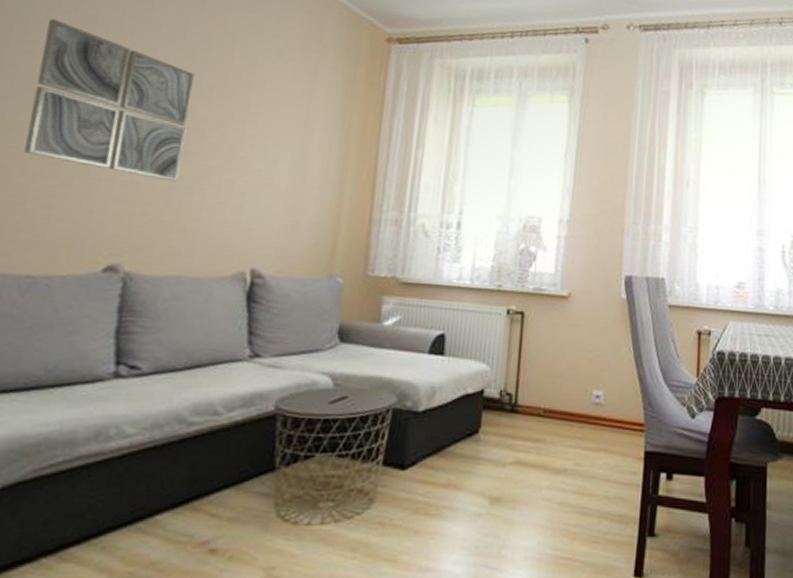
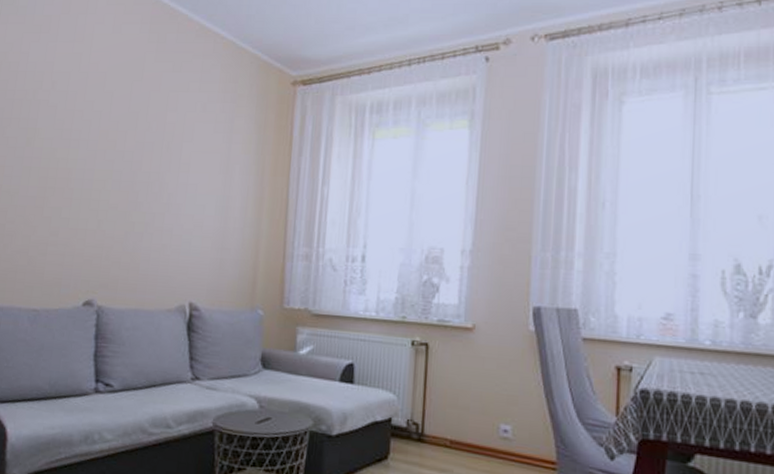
wall art: present [24,19,195,182] -> none [26,98,139,229]

